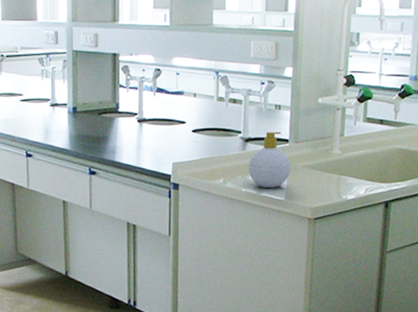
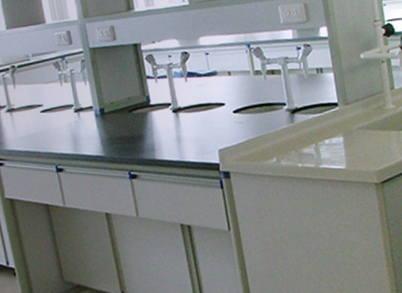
soap bottle: present [248,131,291,188] -> none [299,96,346,159]

